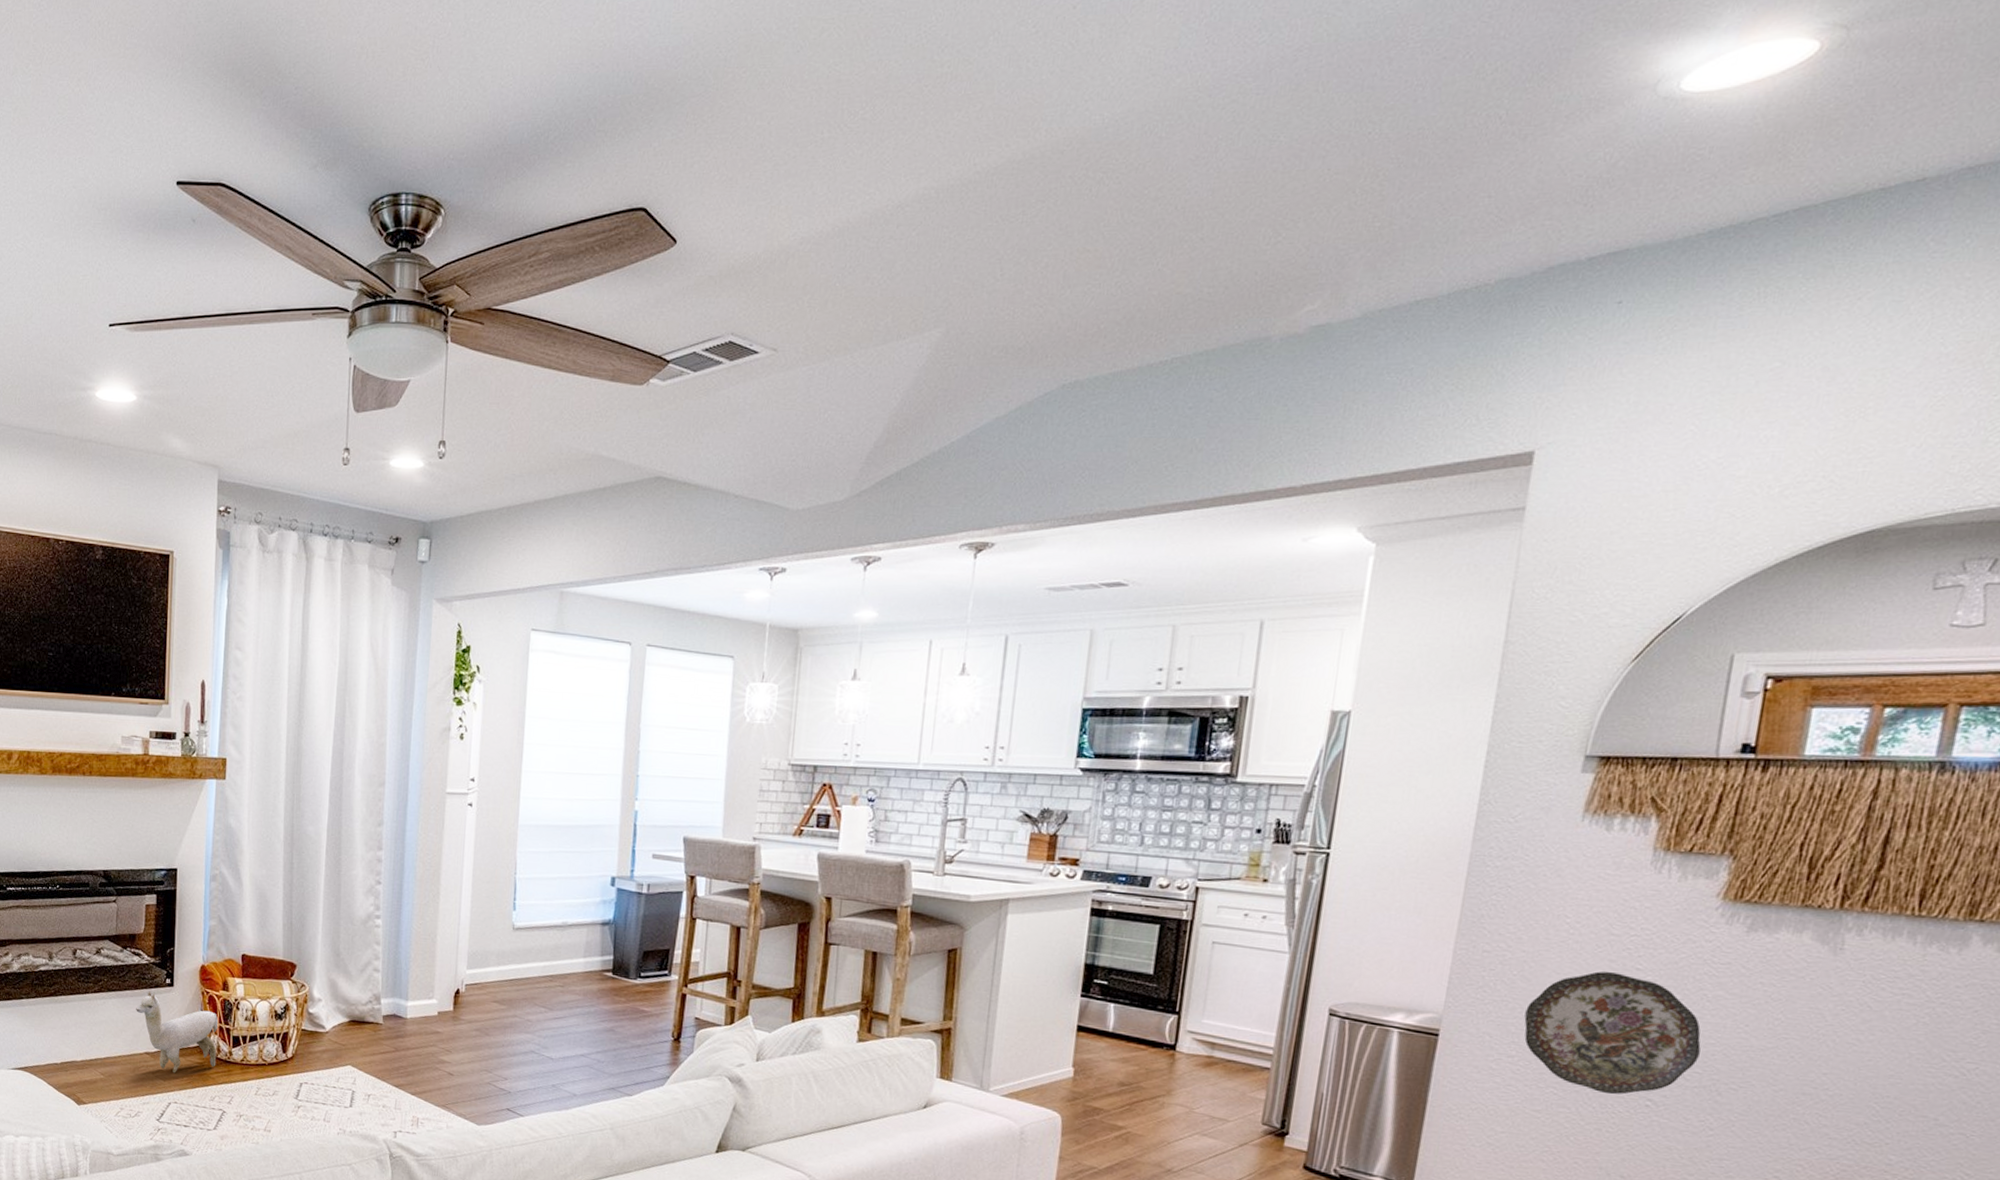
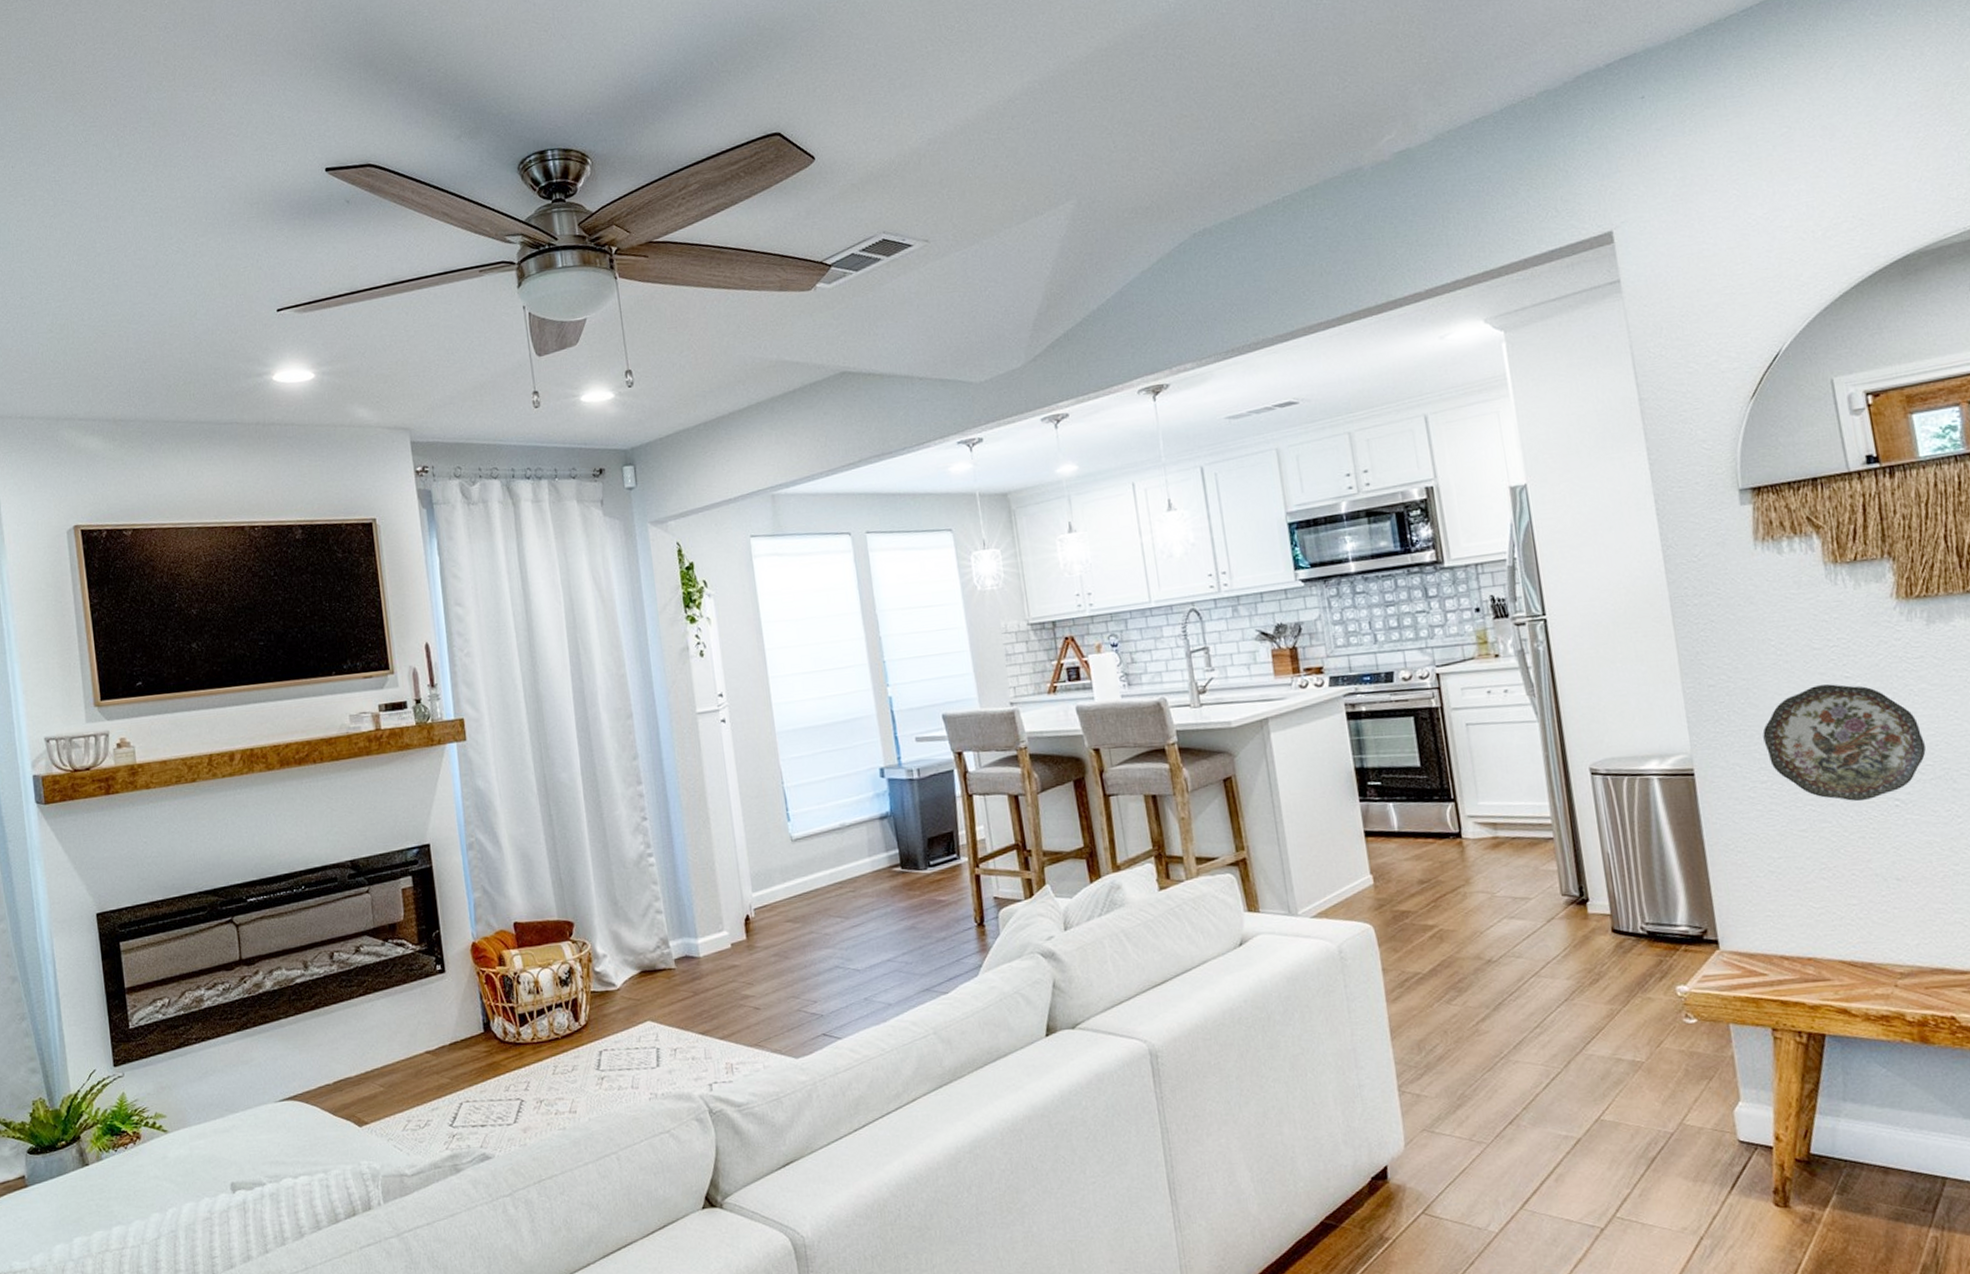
plush toy: present [136,990,219,1073] -> none [408,982,505,1069]

